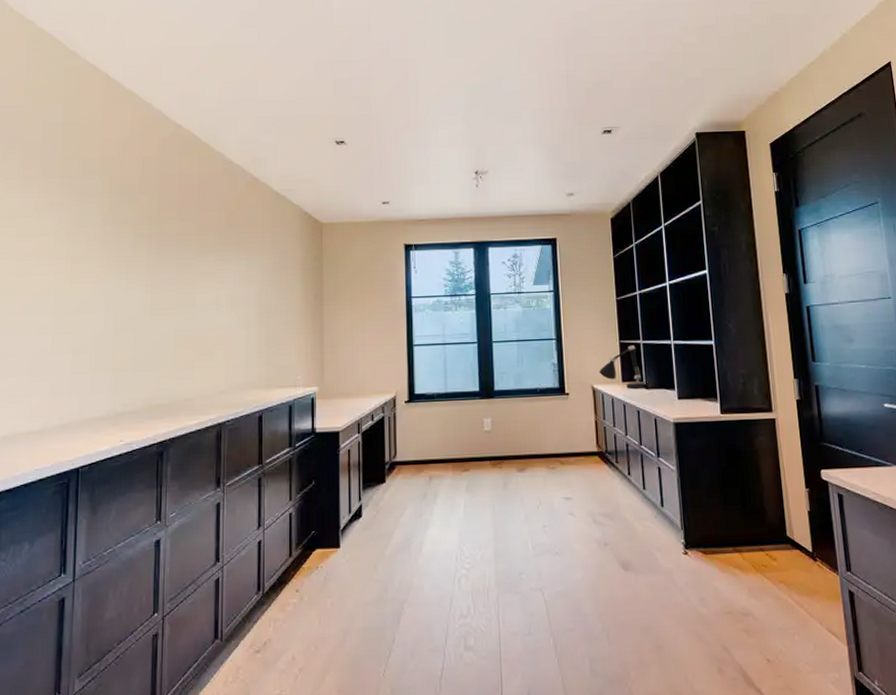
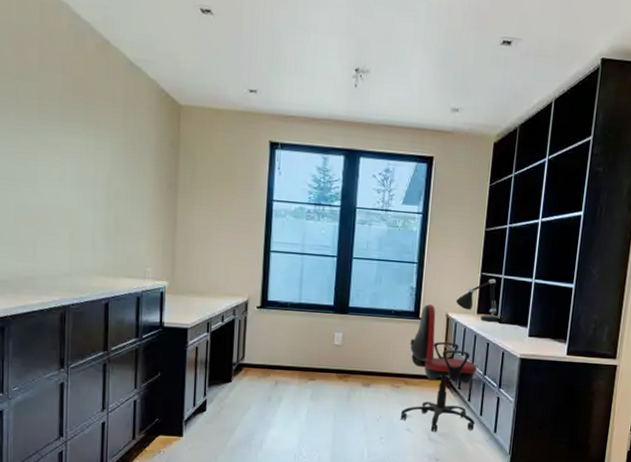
office chair: none [560,379,640,514] -> present [400,304,477,433]

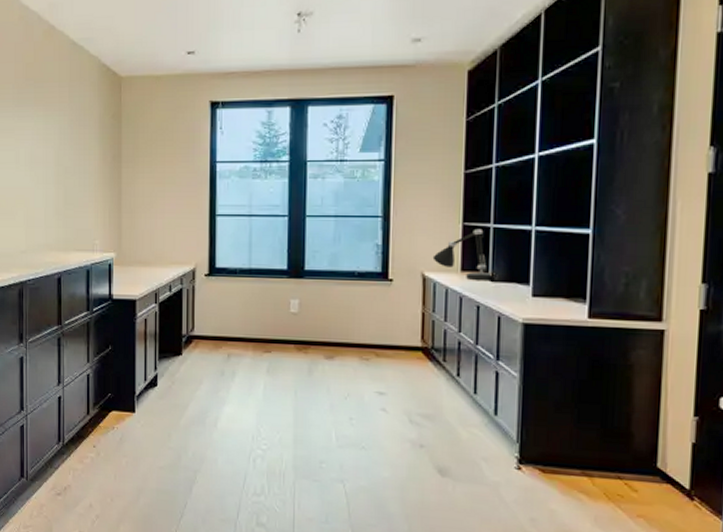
office chair: present [400,304,477,433] -> none [372,263,468,414]

